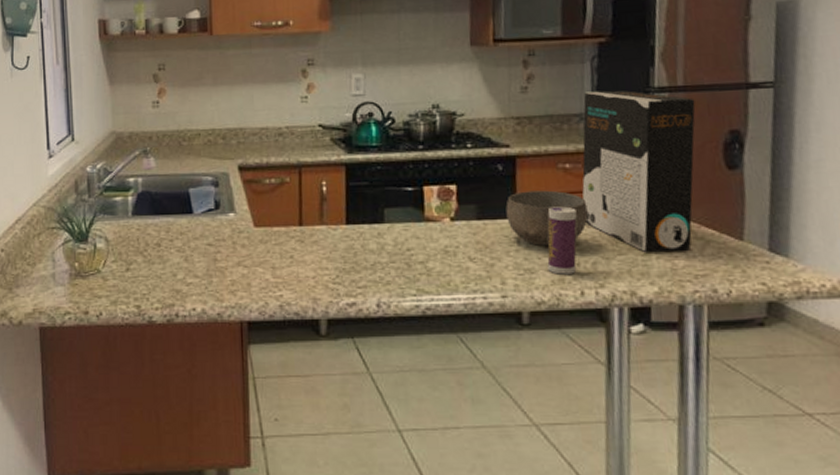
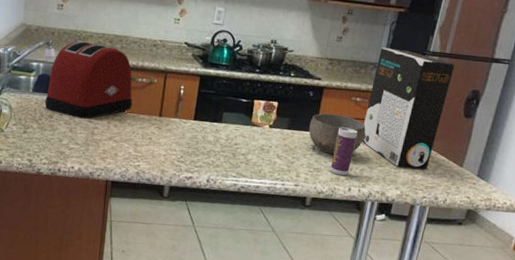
toaster: none [149,142,262,242] -> present [45,41,133,119]

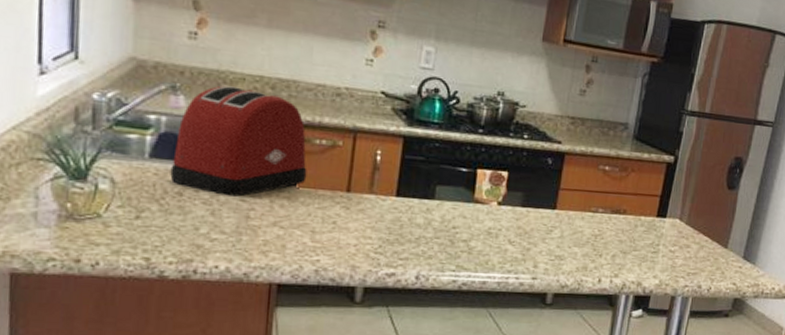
bowl: present [309,113,366,155] -> none [548,186,617,238]
beverage can: present [330,127,358,176] -> none [575,203,607,264]
cereal box: present [362,47,455,169] -> none [613,104,715,252]

